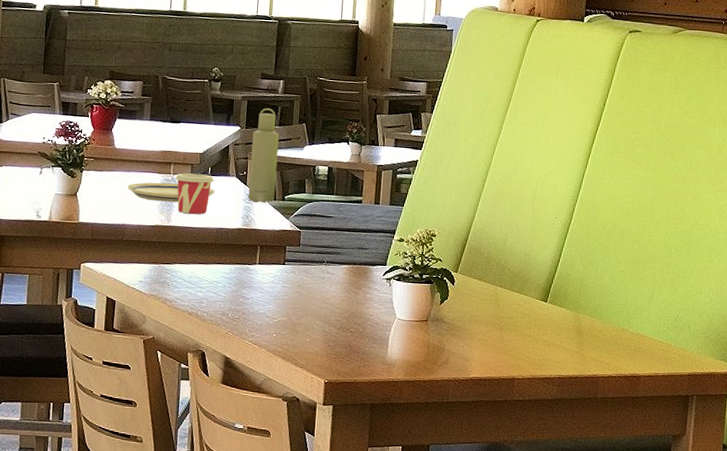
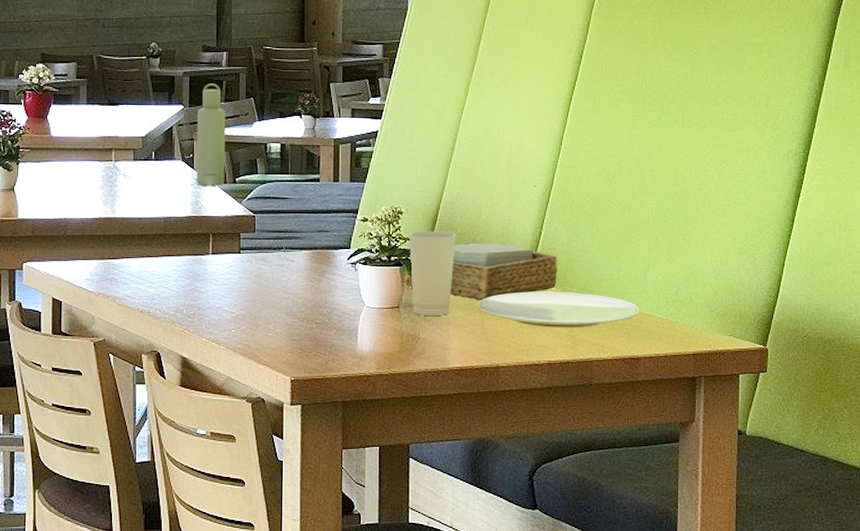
plate: present [127,182,214,203] -> none [67,171,160,192]
cup: present [174,173,214,214] -> none [116,159,159,203]
napkin holder: none [433,266,573,318] -> present [403,242,558,300]
cup: none [440,253,483,331] -> present [408,231,457,317]
plate: none [498,312,644,347] -> present [477,291,641,328]

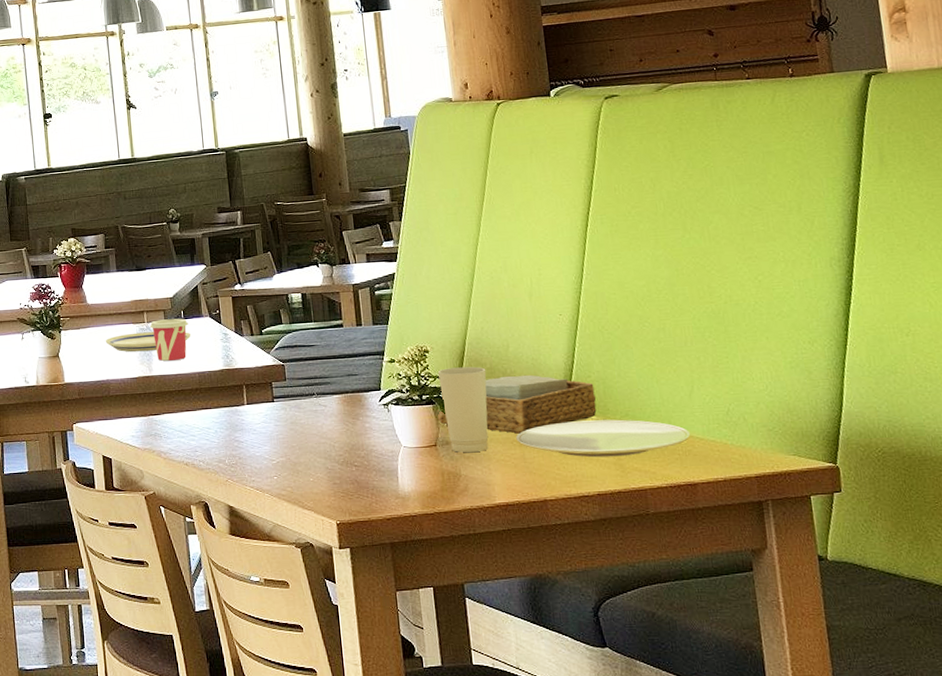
plate: none [67,171,160,192] -> present [105,332,191,352]
cup: none [116,159,159,203] -> present [149,318,188,361]
bottle: present [196,83,226,186] -> none [219,242,252,340]

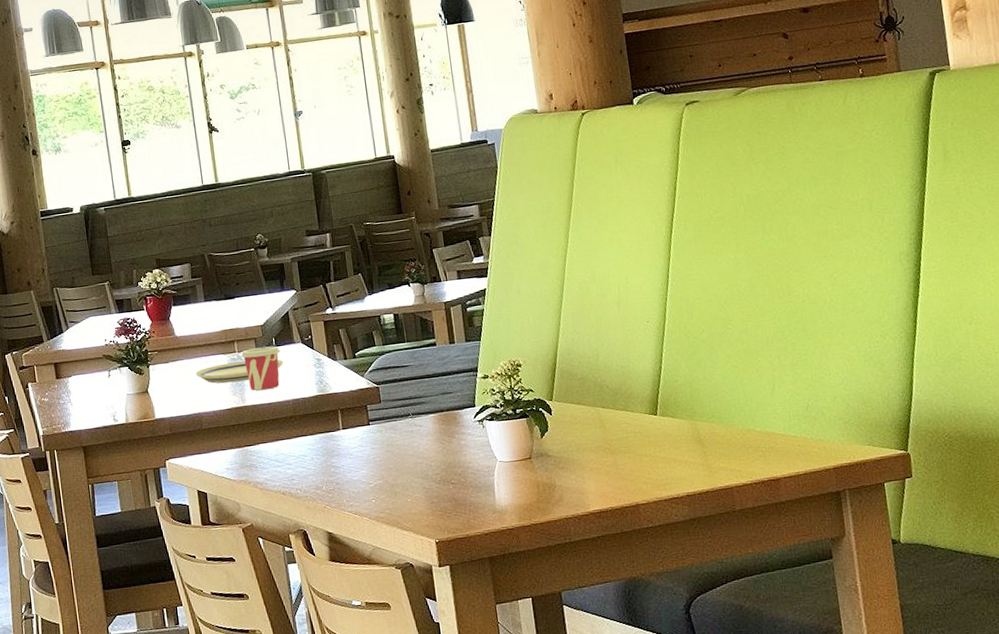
cup: present [437,366,489,453] -> none [530,377,582,464]
napkin holder: present [437,375,597,434] -> none [531,382,684,442]
plate: present [516,419,691,458] -> none [608,420,773,460]

